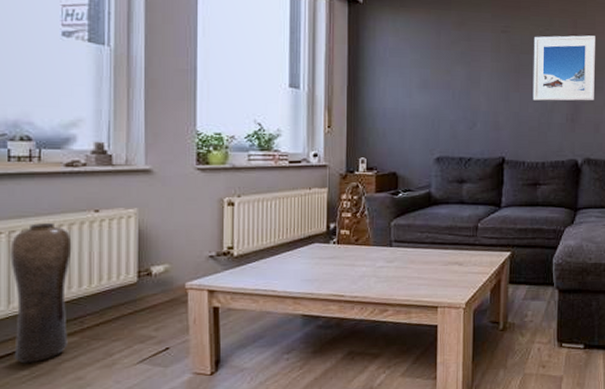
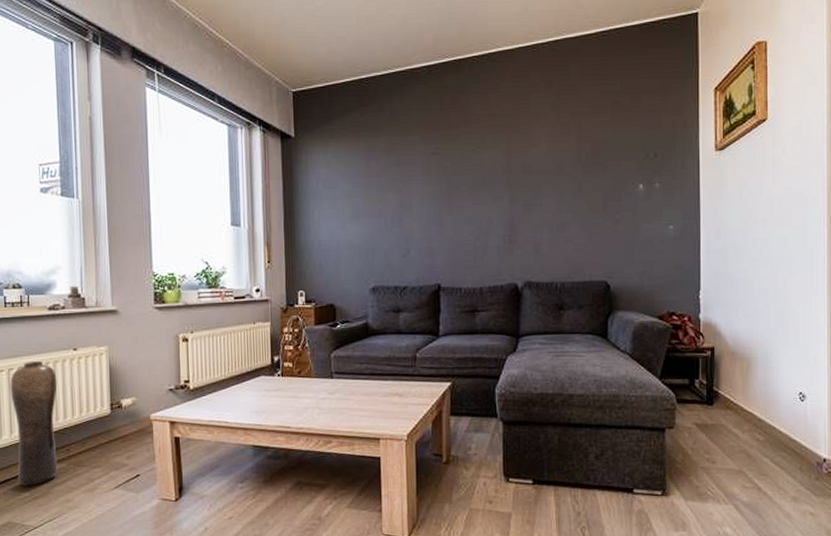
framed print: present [532,35,595,101] -> none [465,150,533,223]

